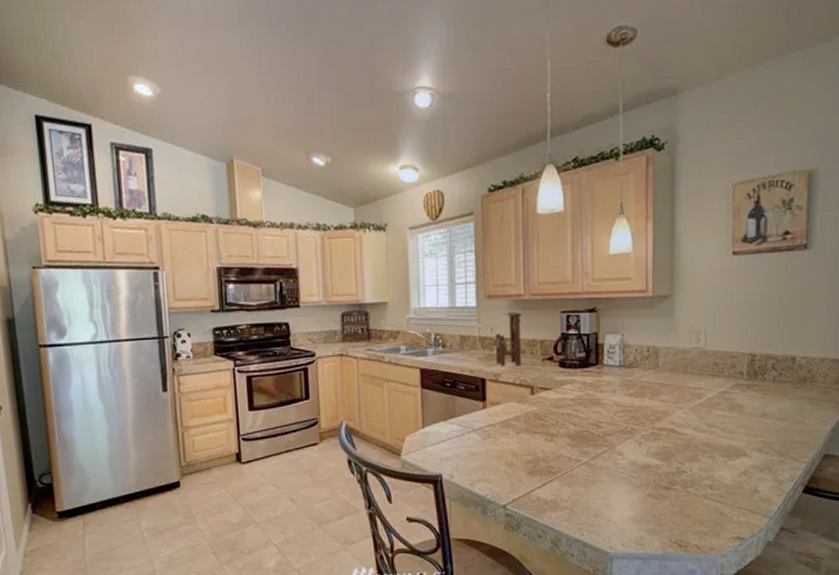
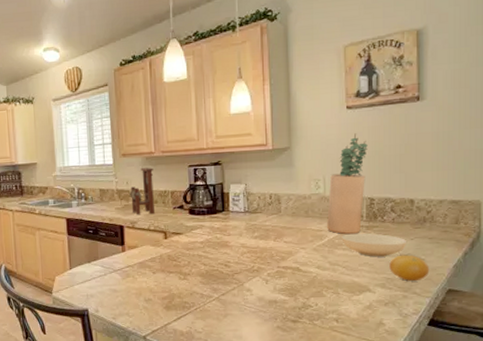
vase: none [706,282,752,394] -> present [327,133,368,235]
bowl: none [720,392,787,419] -> present [341,233,407,257]
fruit: none [767,416,808,445] -> present [389,254,430,281]

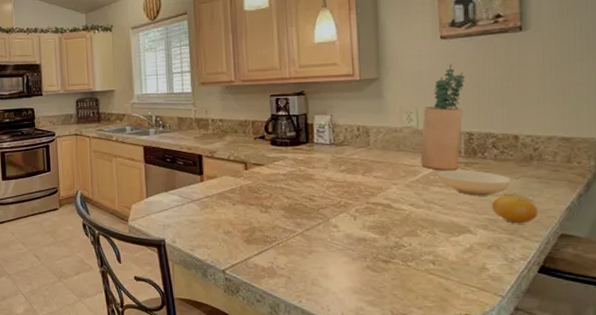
paper towel holder: present [129,168,155,215] -> none [208,97,234,145]

